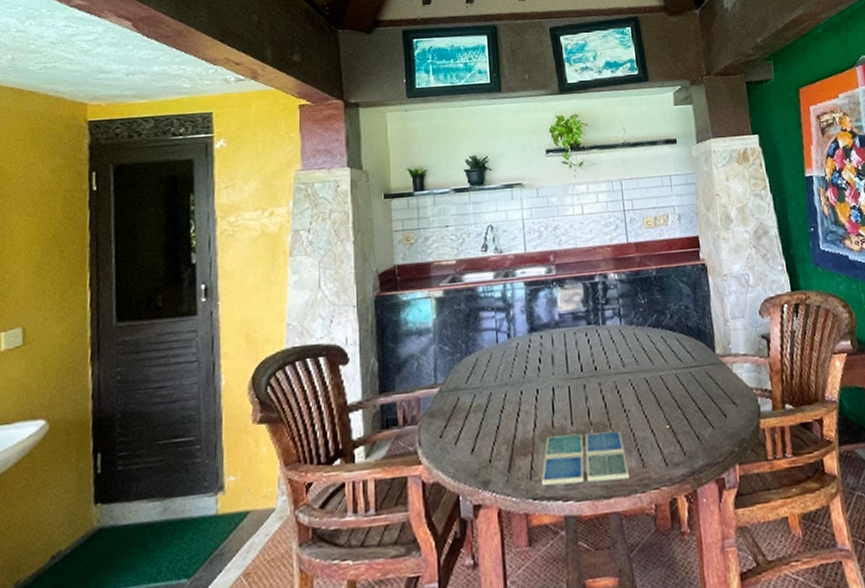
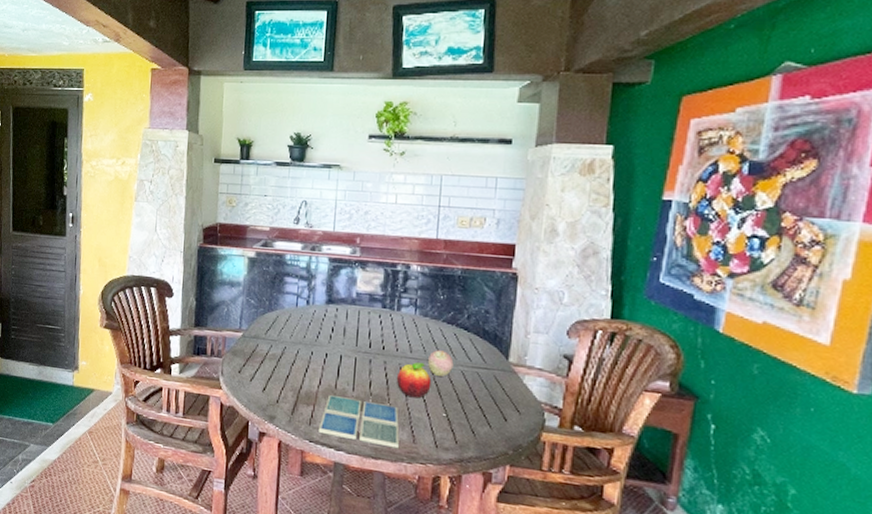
fruit: none [613,375,650,417] -> present [396,362,432,399]
apple: none [641,357,667,387] -> present [428,350,454,377]

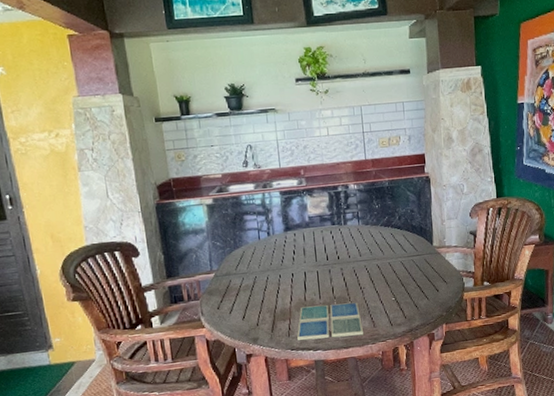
fruit: present [396,362,432,399] -> none [352,262,380,293]
apple: present [428,350,454,377] -> none [375,249,394,271]

